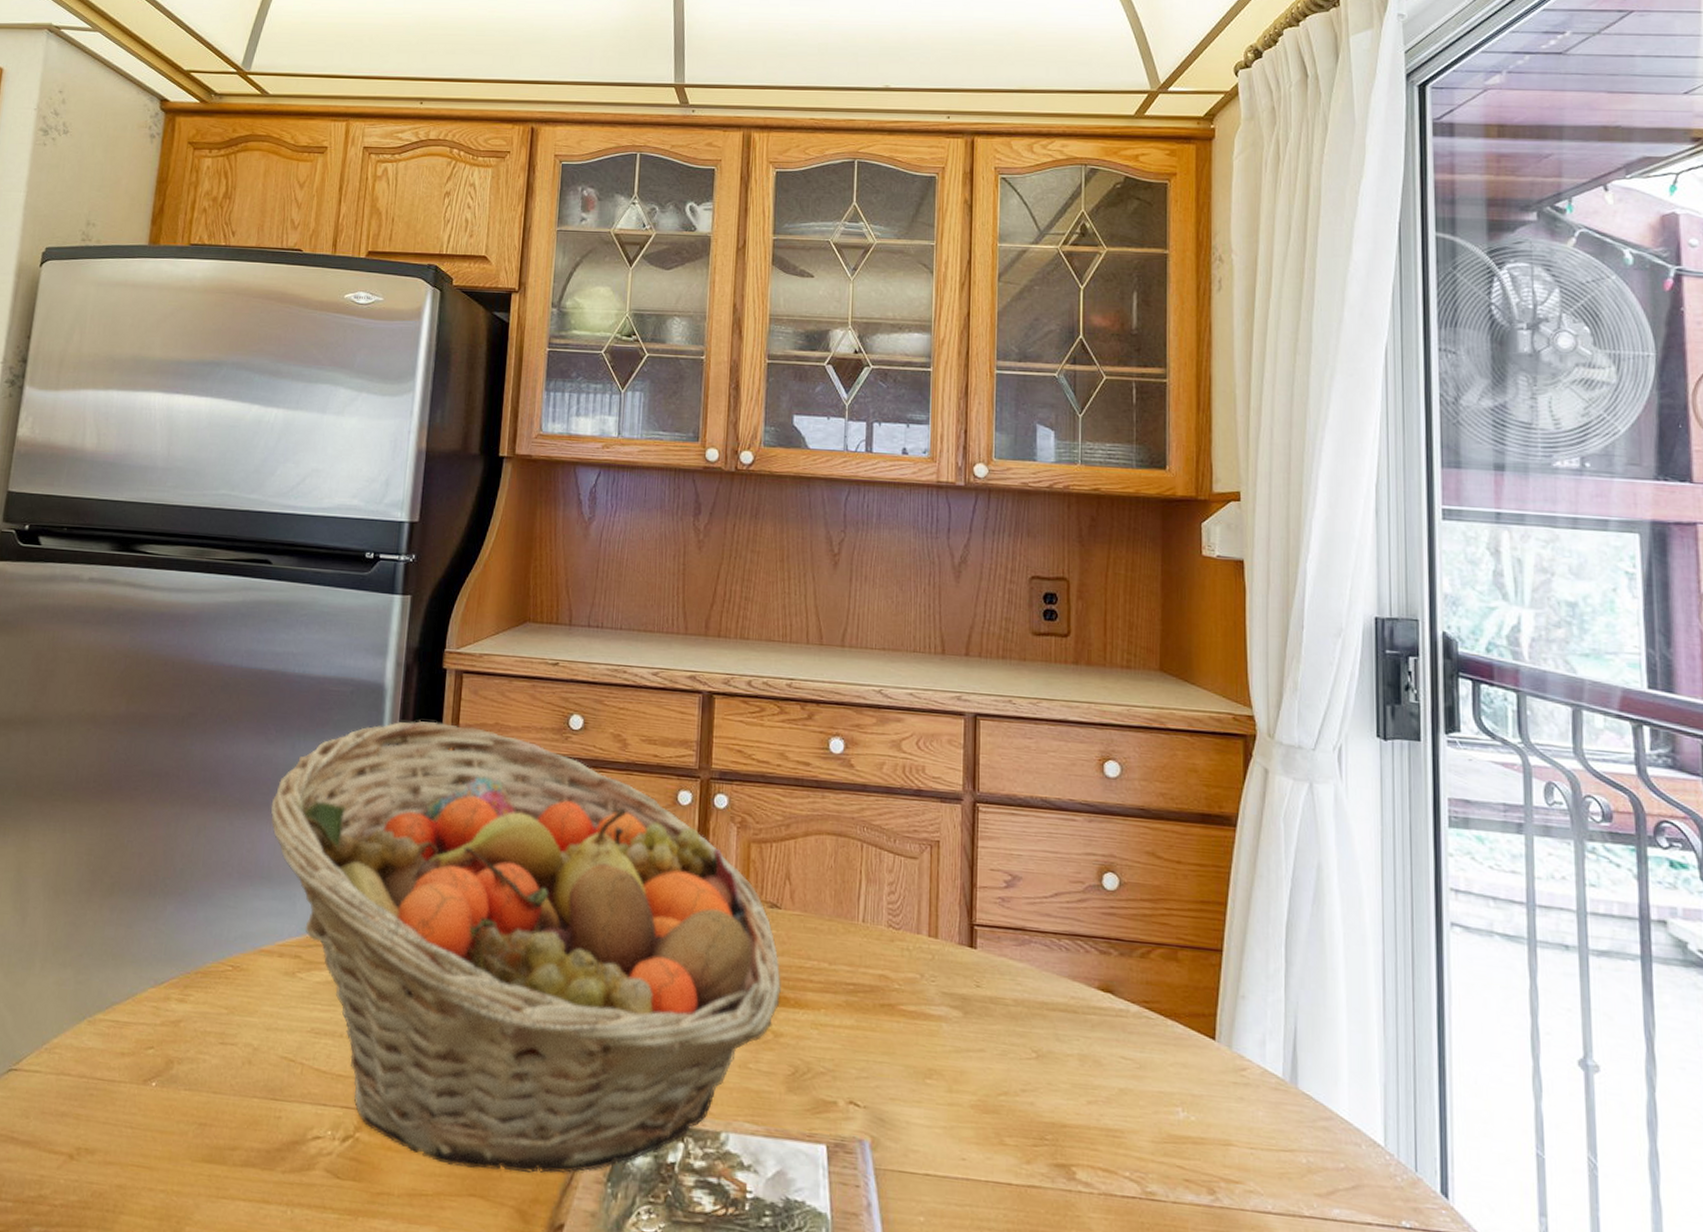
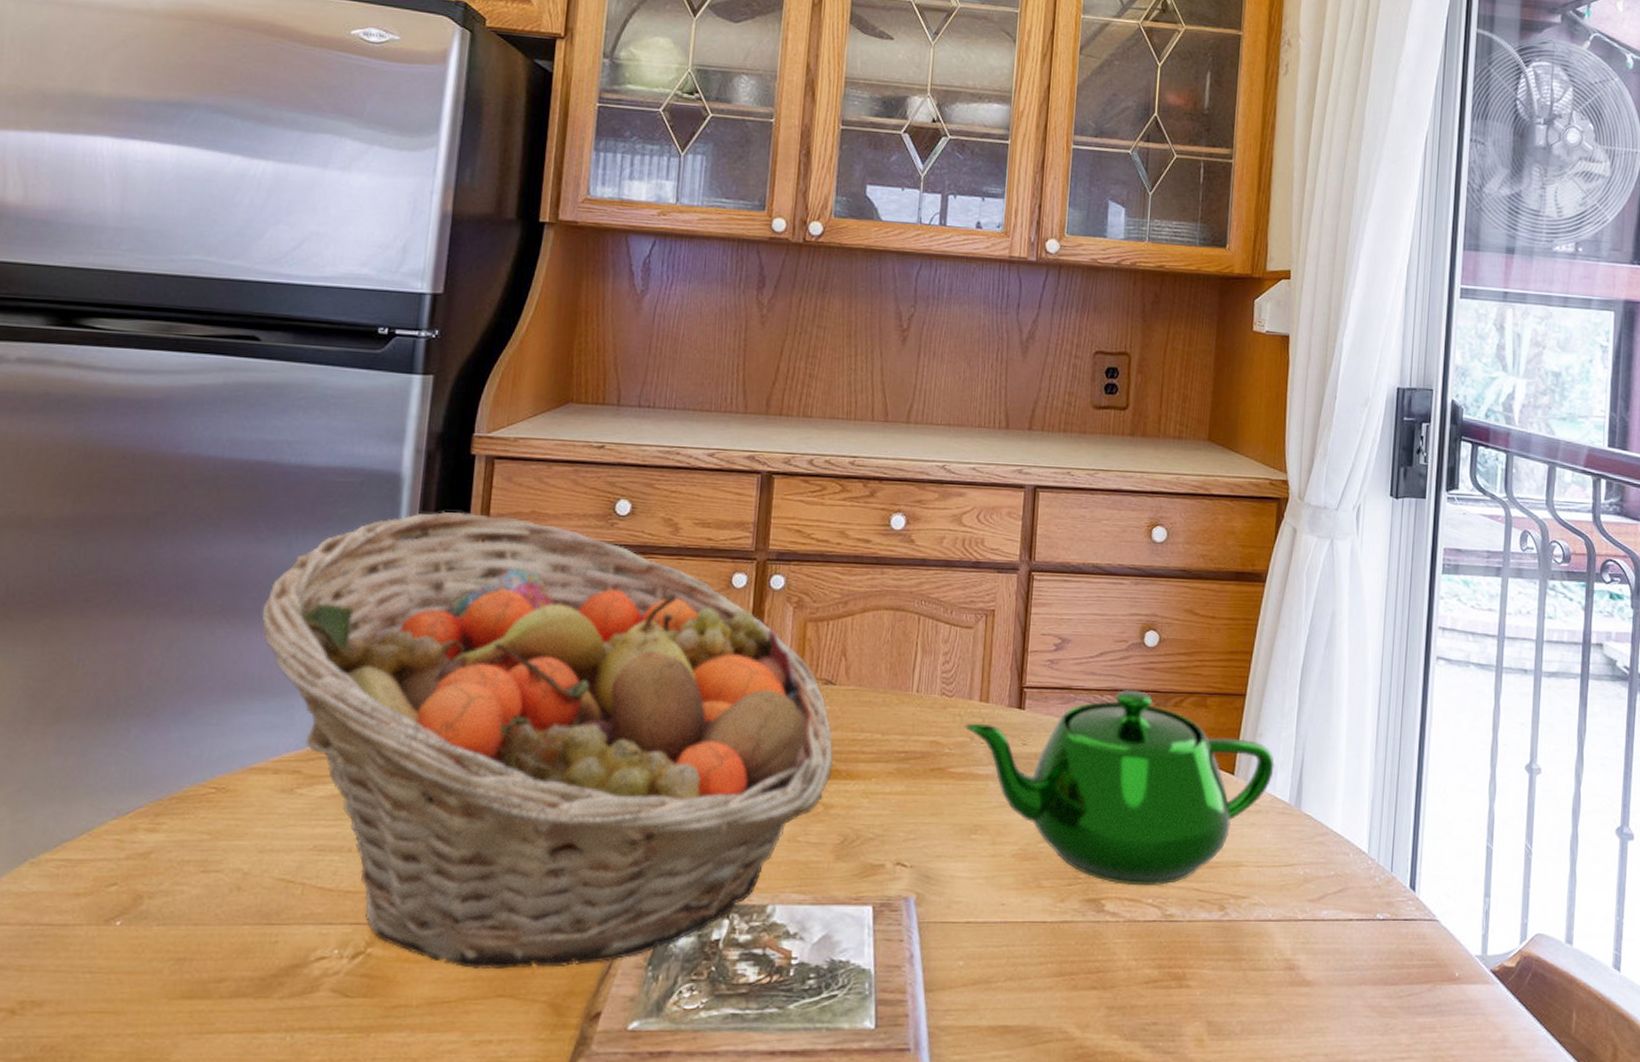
teapot: none [913,934,1262,1158] -> present [964,689,1275,886]

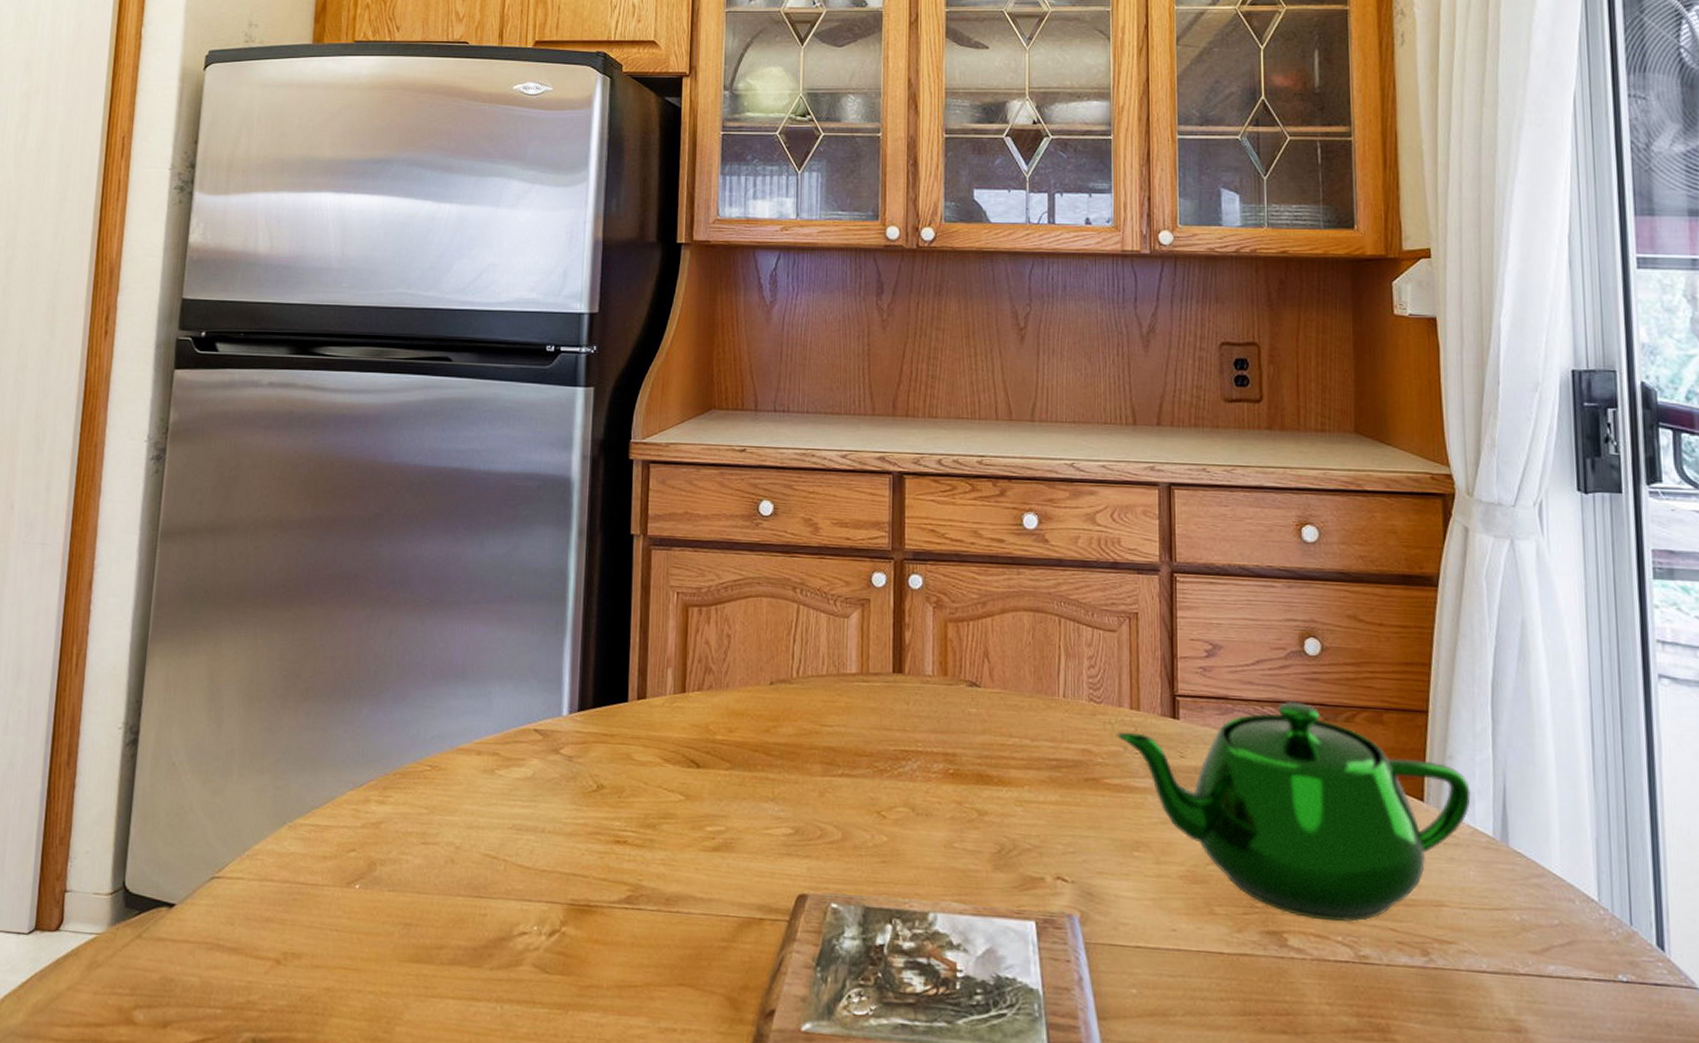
fruit basket: present [261,511,833,969] -> none [462,512,983,960]

